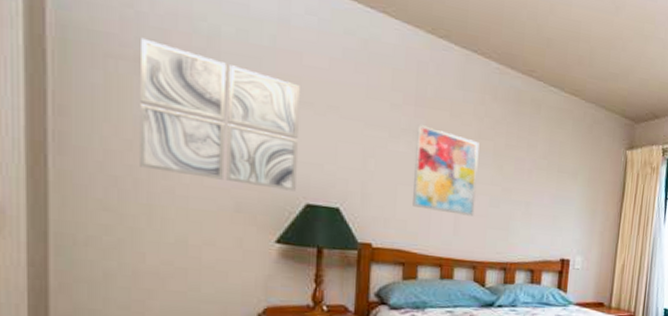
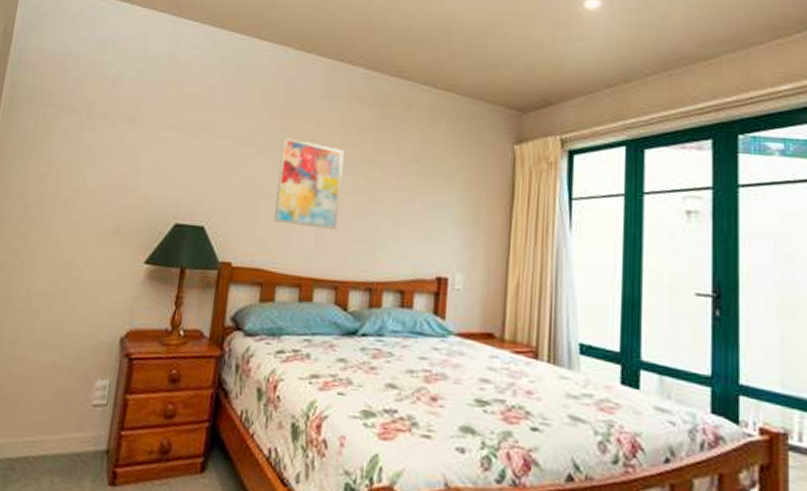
wall art: present [140,37,300,191] -> none [47,87,181,212]

